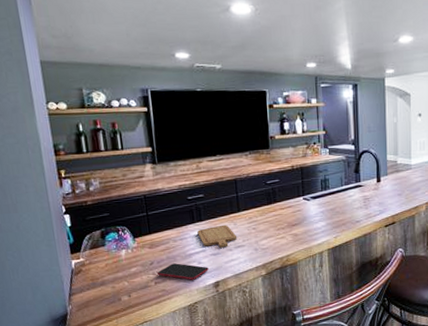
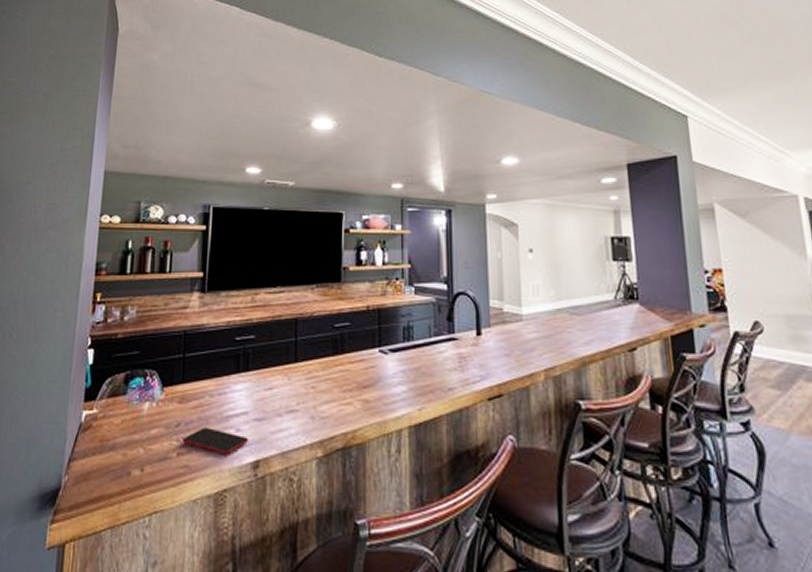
chopping board: present [197,224,238,248] -> none [241,378,291,411]

